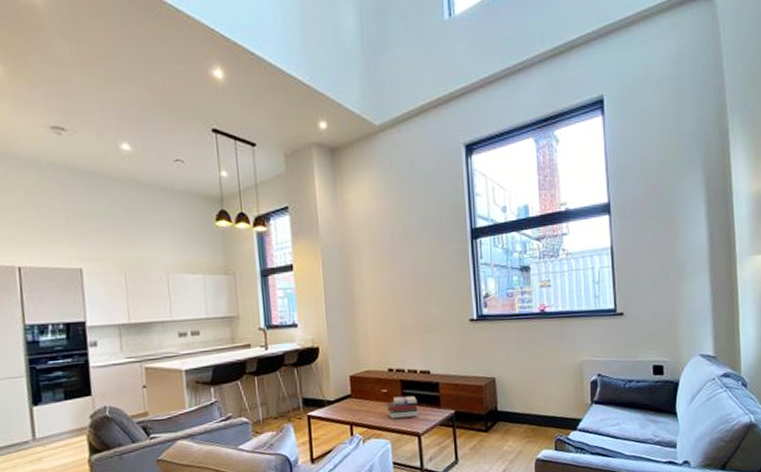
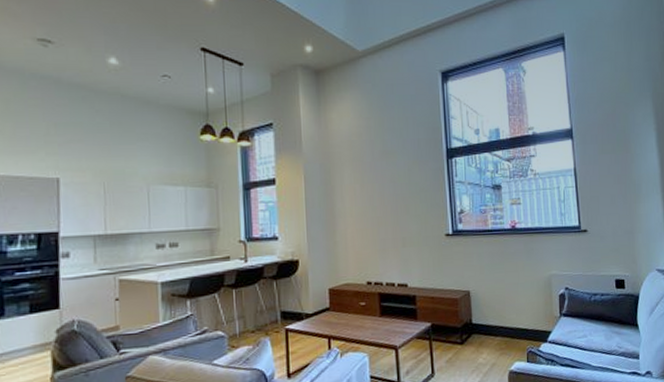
books: present [385,395,419,419] -> none [364,308,397,332]

